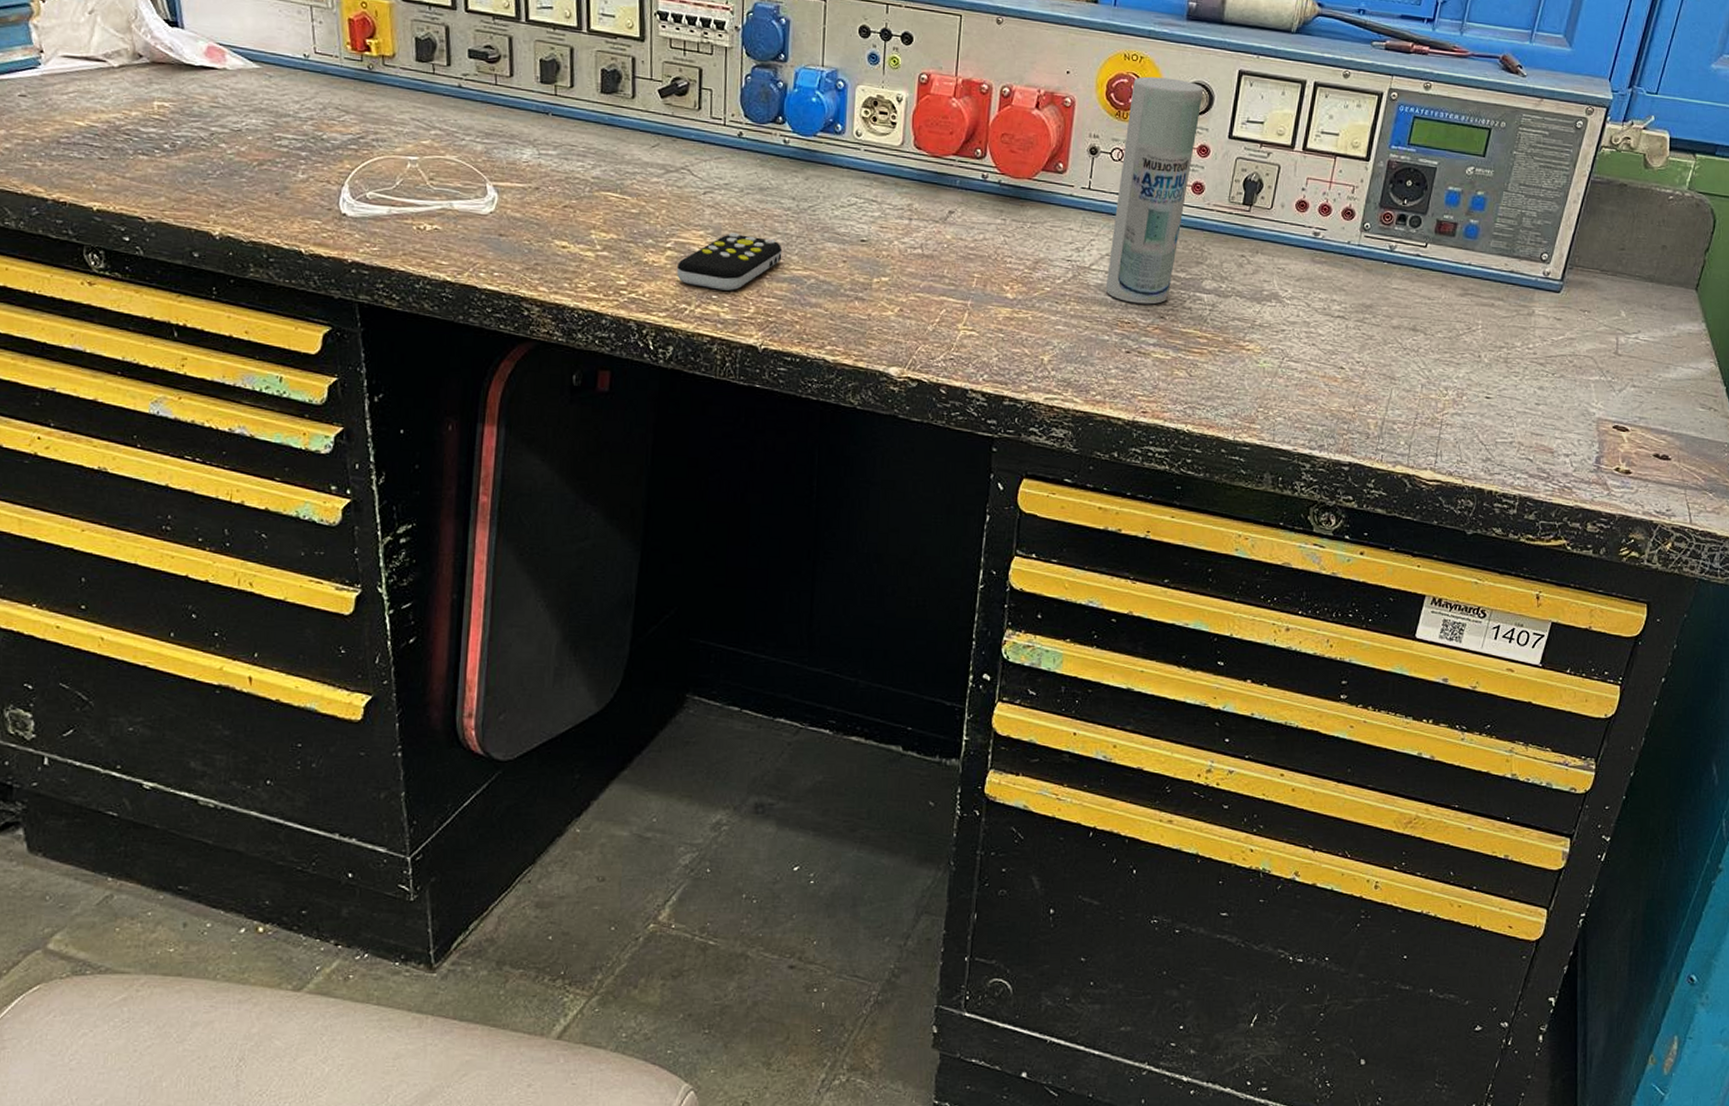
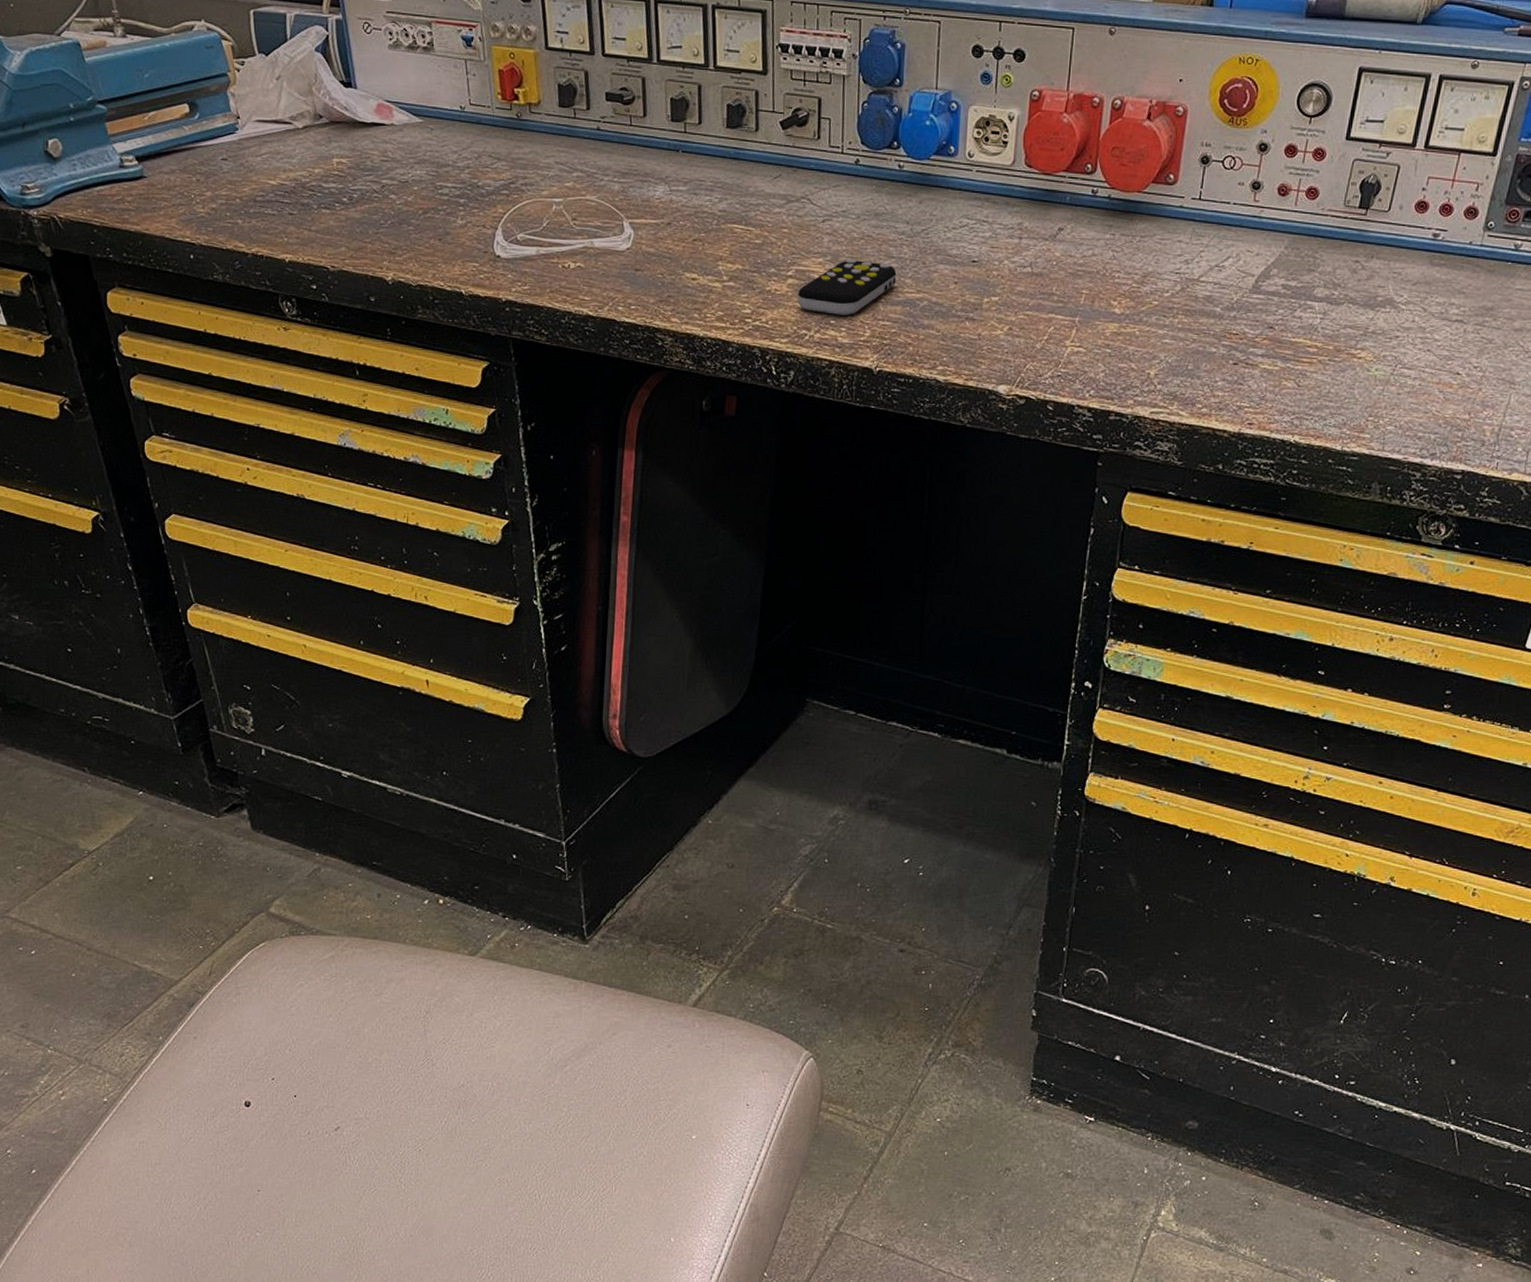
spray can: present [1105,76,1204,305] -> none [1214,79,1322,315]

